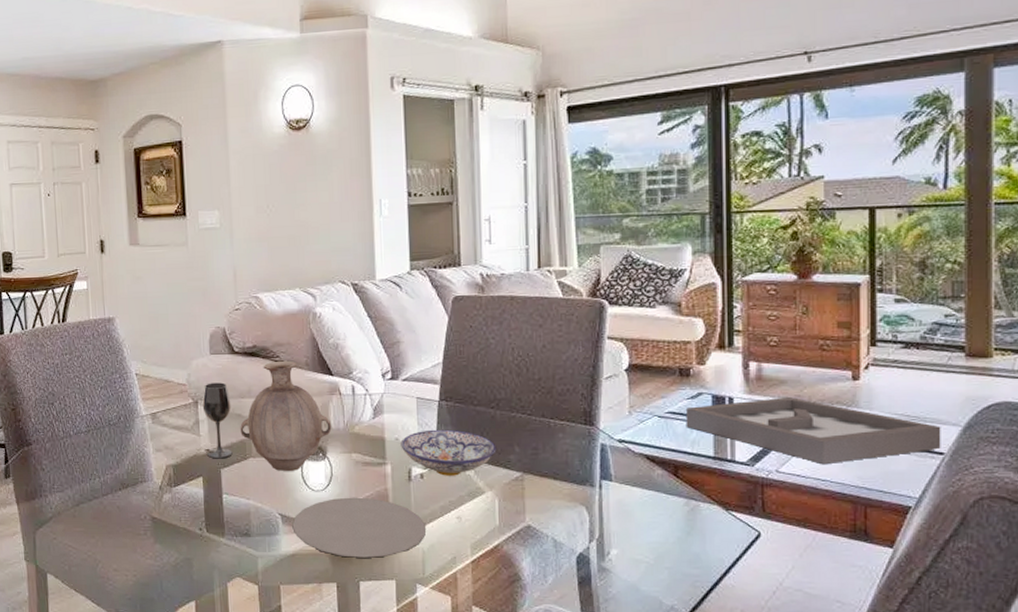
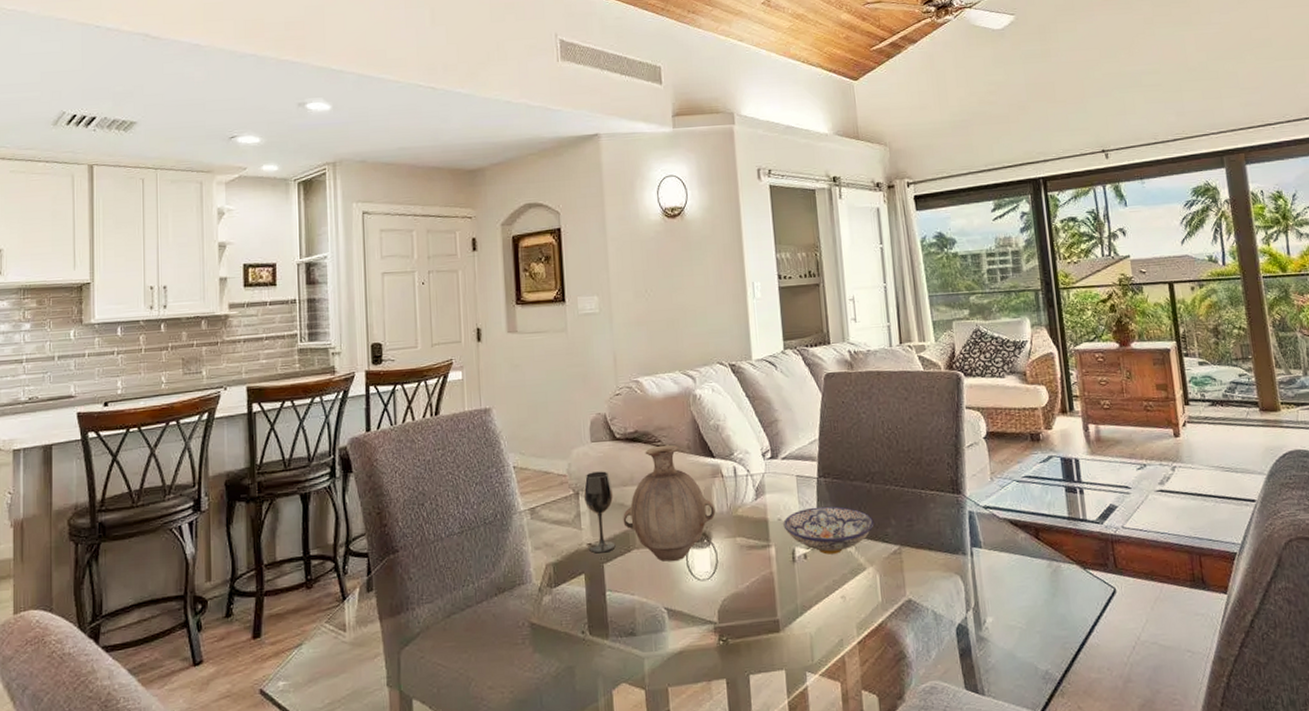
placemat: present [292,497,426,559] -> none [679,583,812,650]
decorative tray: present [685,397,941,465] -> none [1039,456,1253,518]

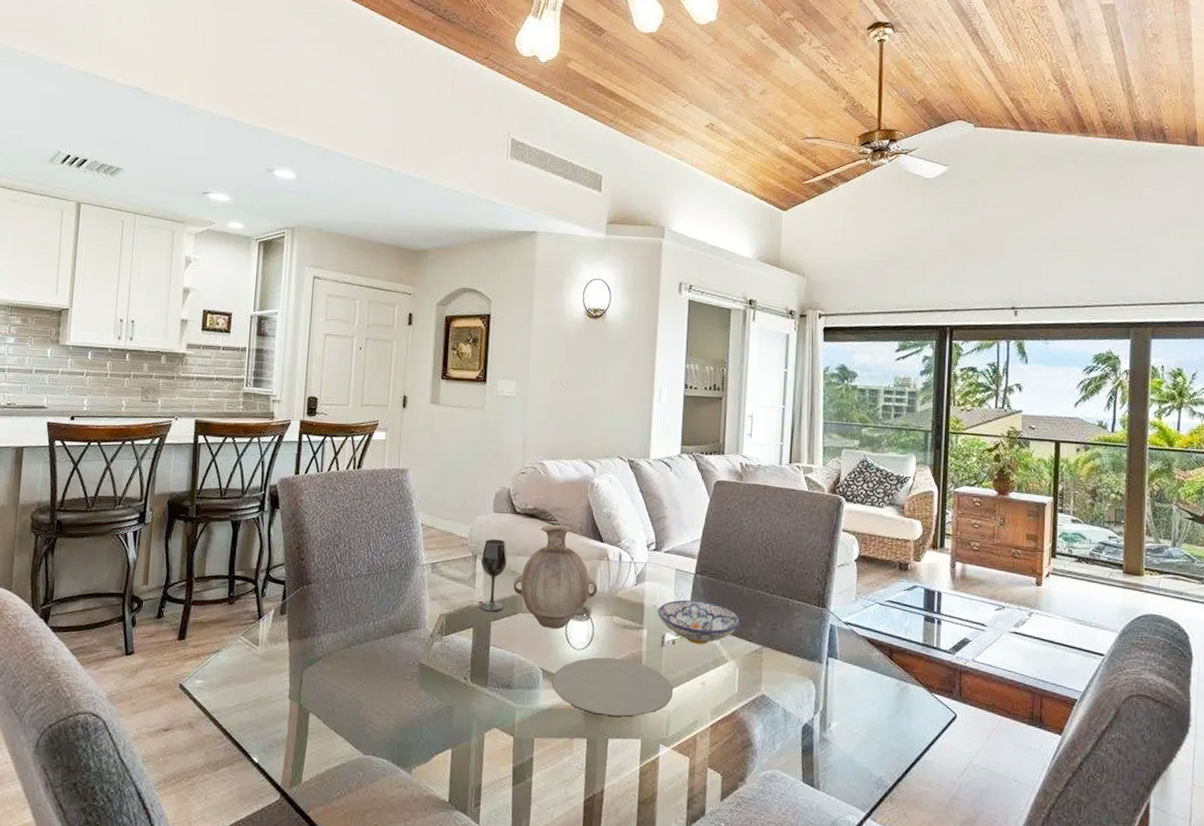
placemat: none [679,583,812,650] -> present [552,657,673,717]

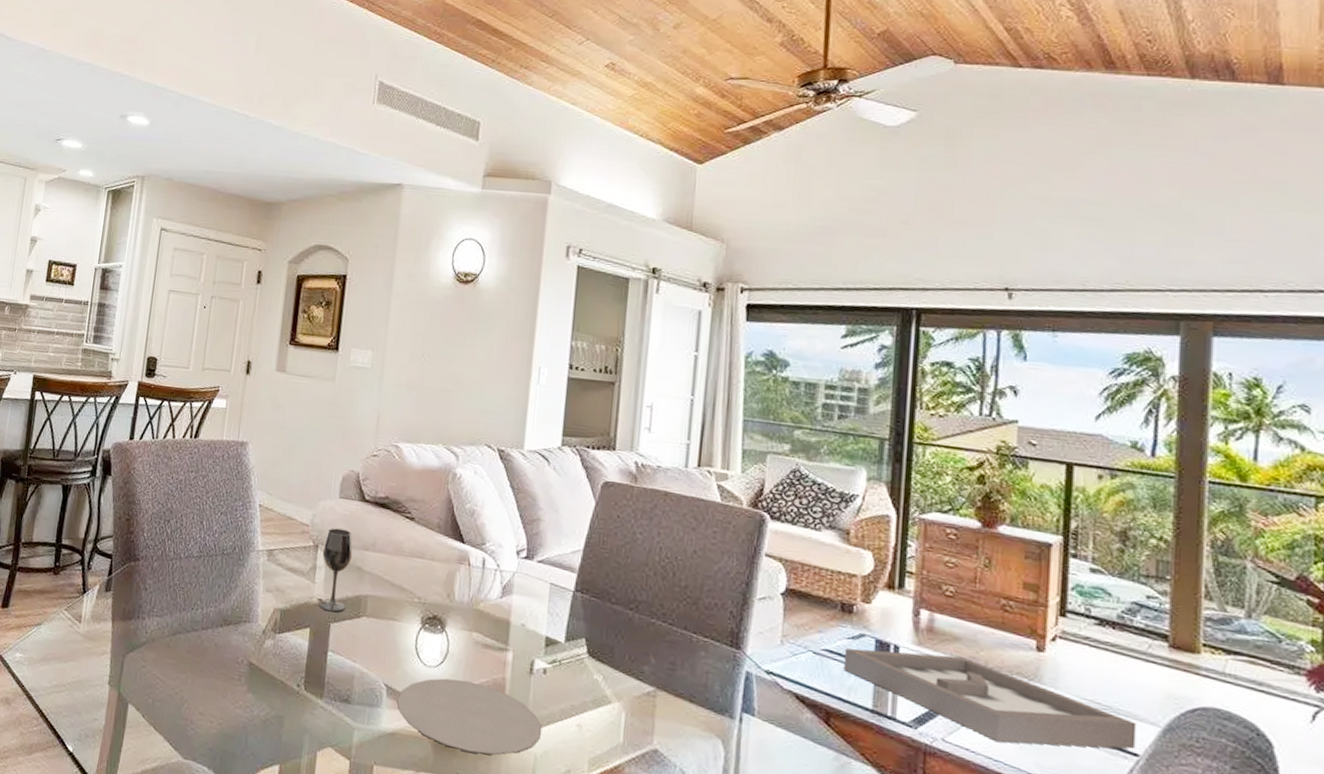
vase: present [513,524,598,629] -> none [357,517,456,640]
bowl: present [657,599,741,644] -> none [526,620,630,678]
decorative tray: none [901,595,1103,658] -> present [843,648,1137,750]

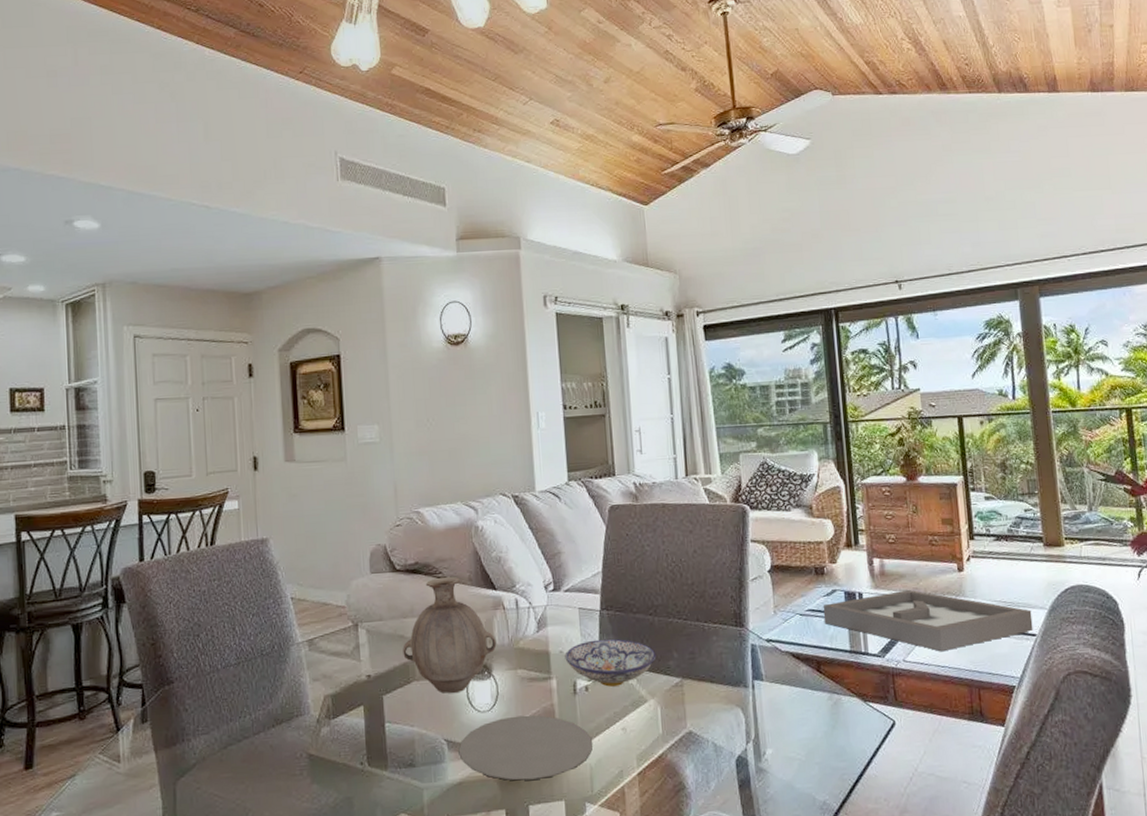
wine glass: present [319,528,353,613] -> none [363,602,395,685]
vase: none [357,517,456,640] -> present [403,576,497,693]
bowl: none [526,620,630,678] -> present [565,638,657,687]

